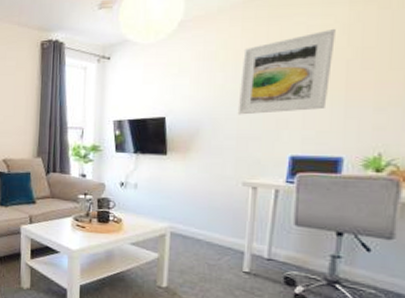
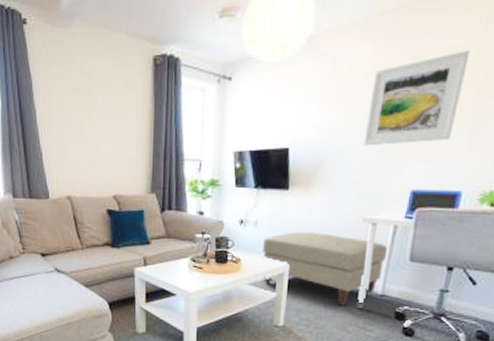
ottoman: none [143,194,270,269] -> present [262,232,387,306]

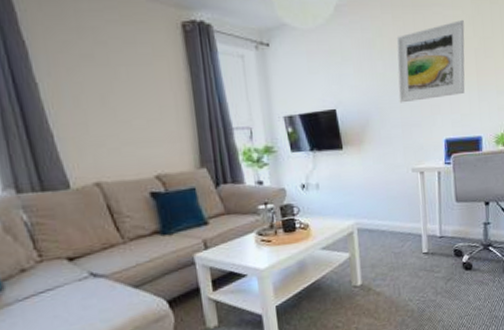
ottoman: present [262,232,387,306] -> none [328,186,437,254]

